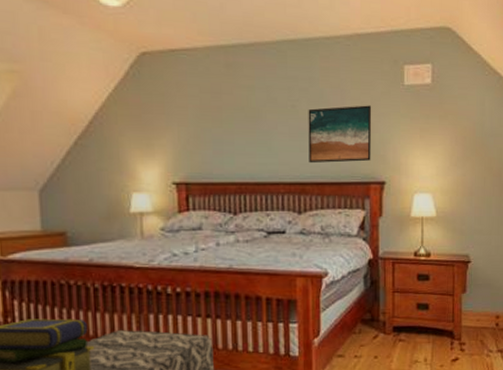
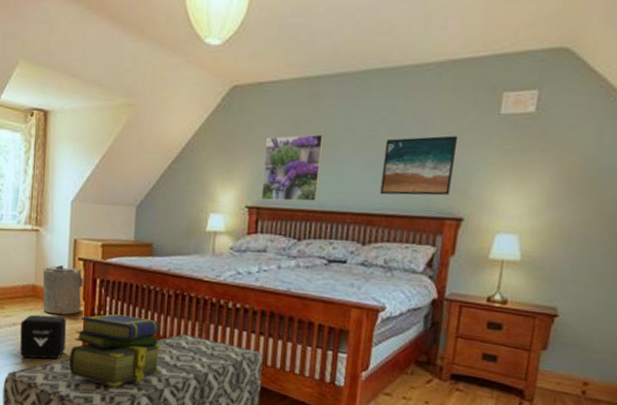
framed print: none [185,104,249,175] -> present [261,134,325,202]

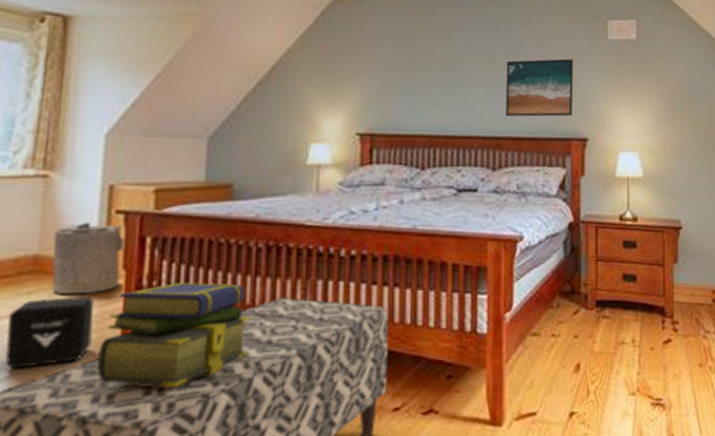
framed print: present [261,134,325,202] -> none [374,54,442,127]

